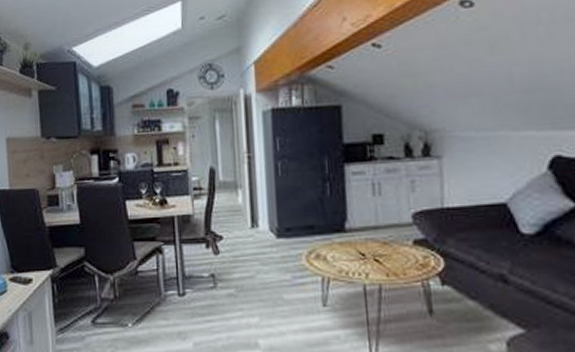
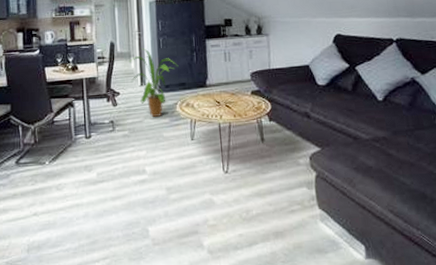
house plant: none [234,176,304,273] -> present [128,48,179,118]

